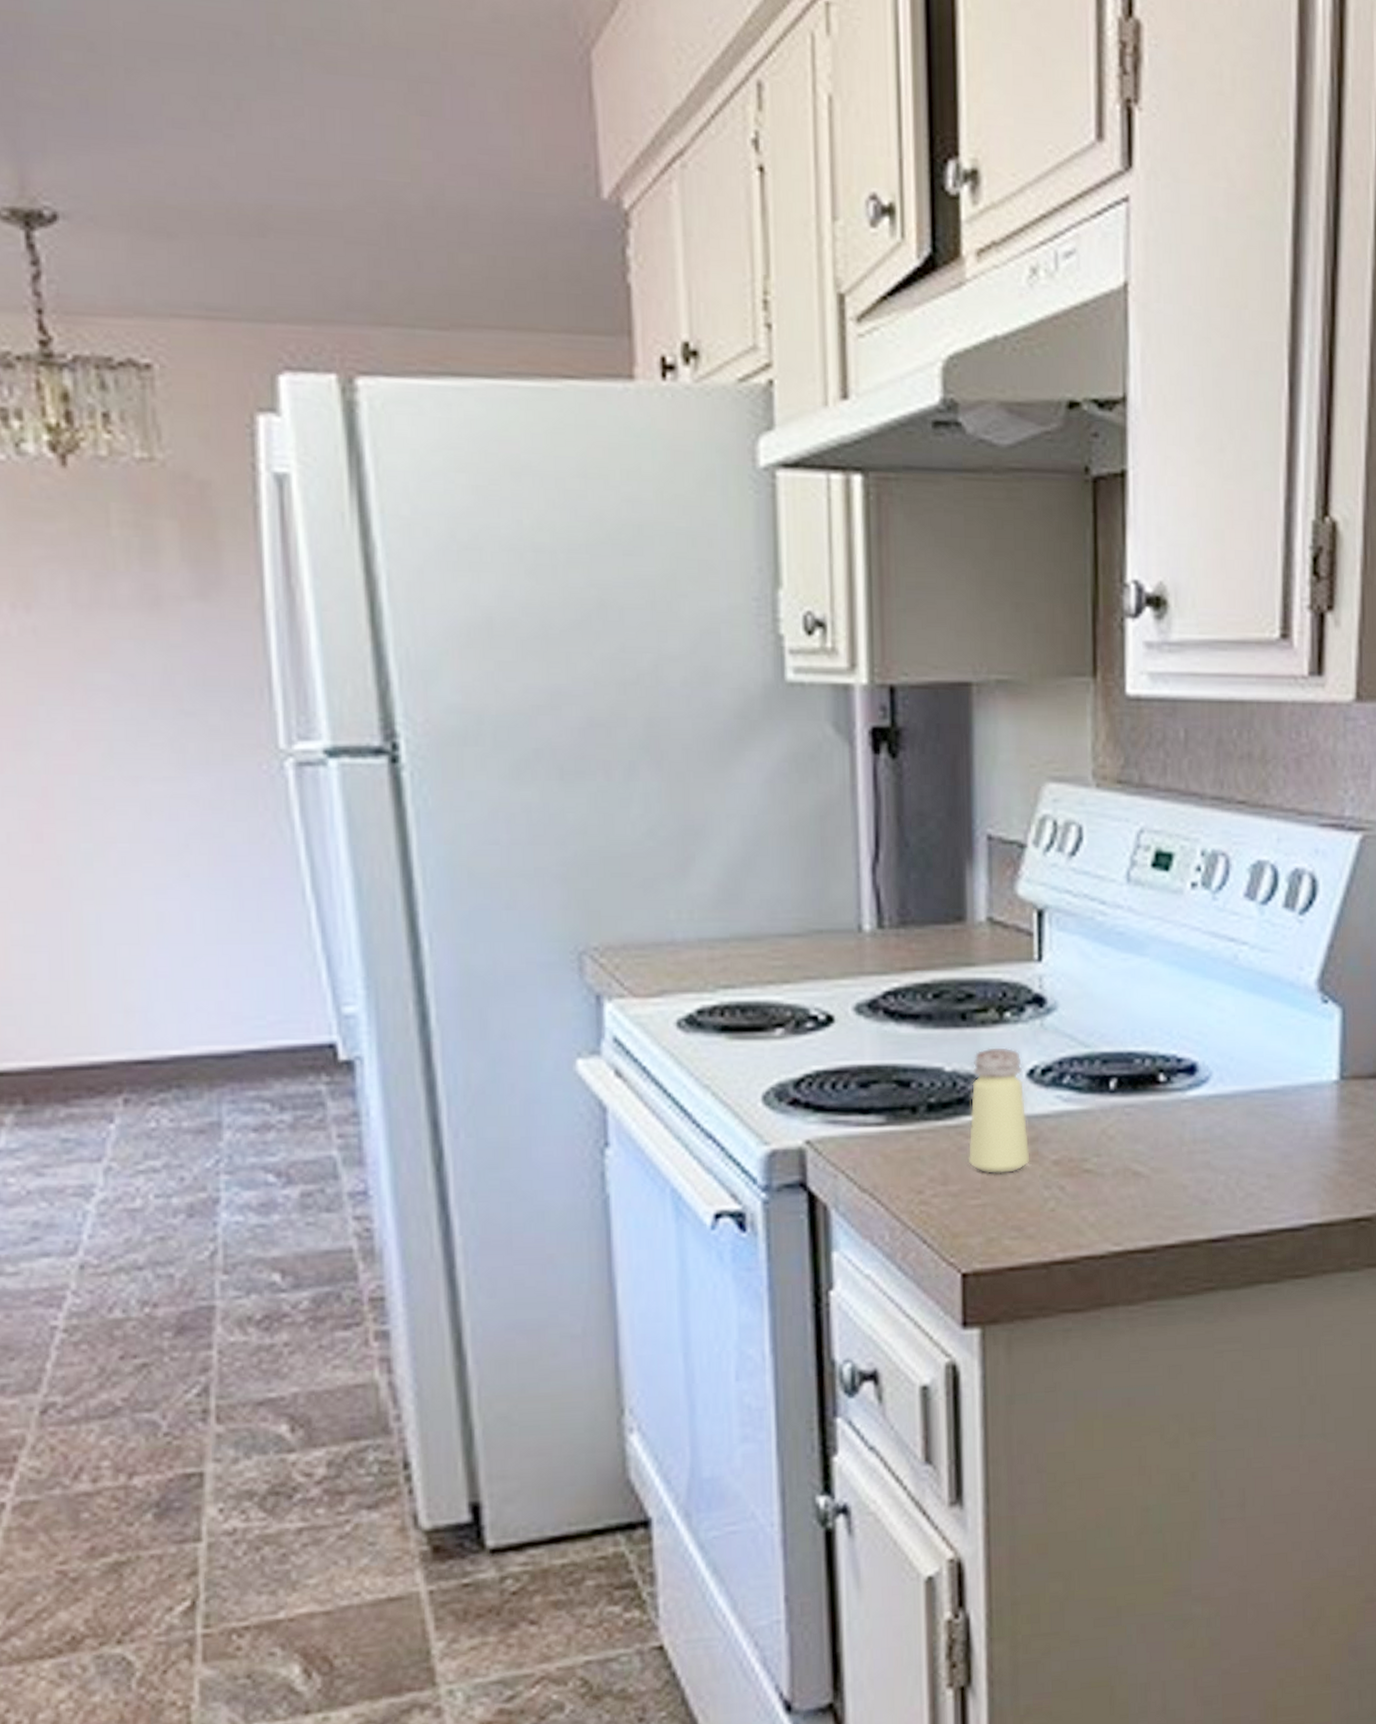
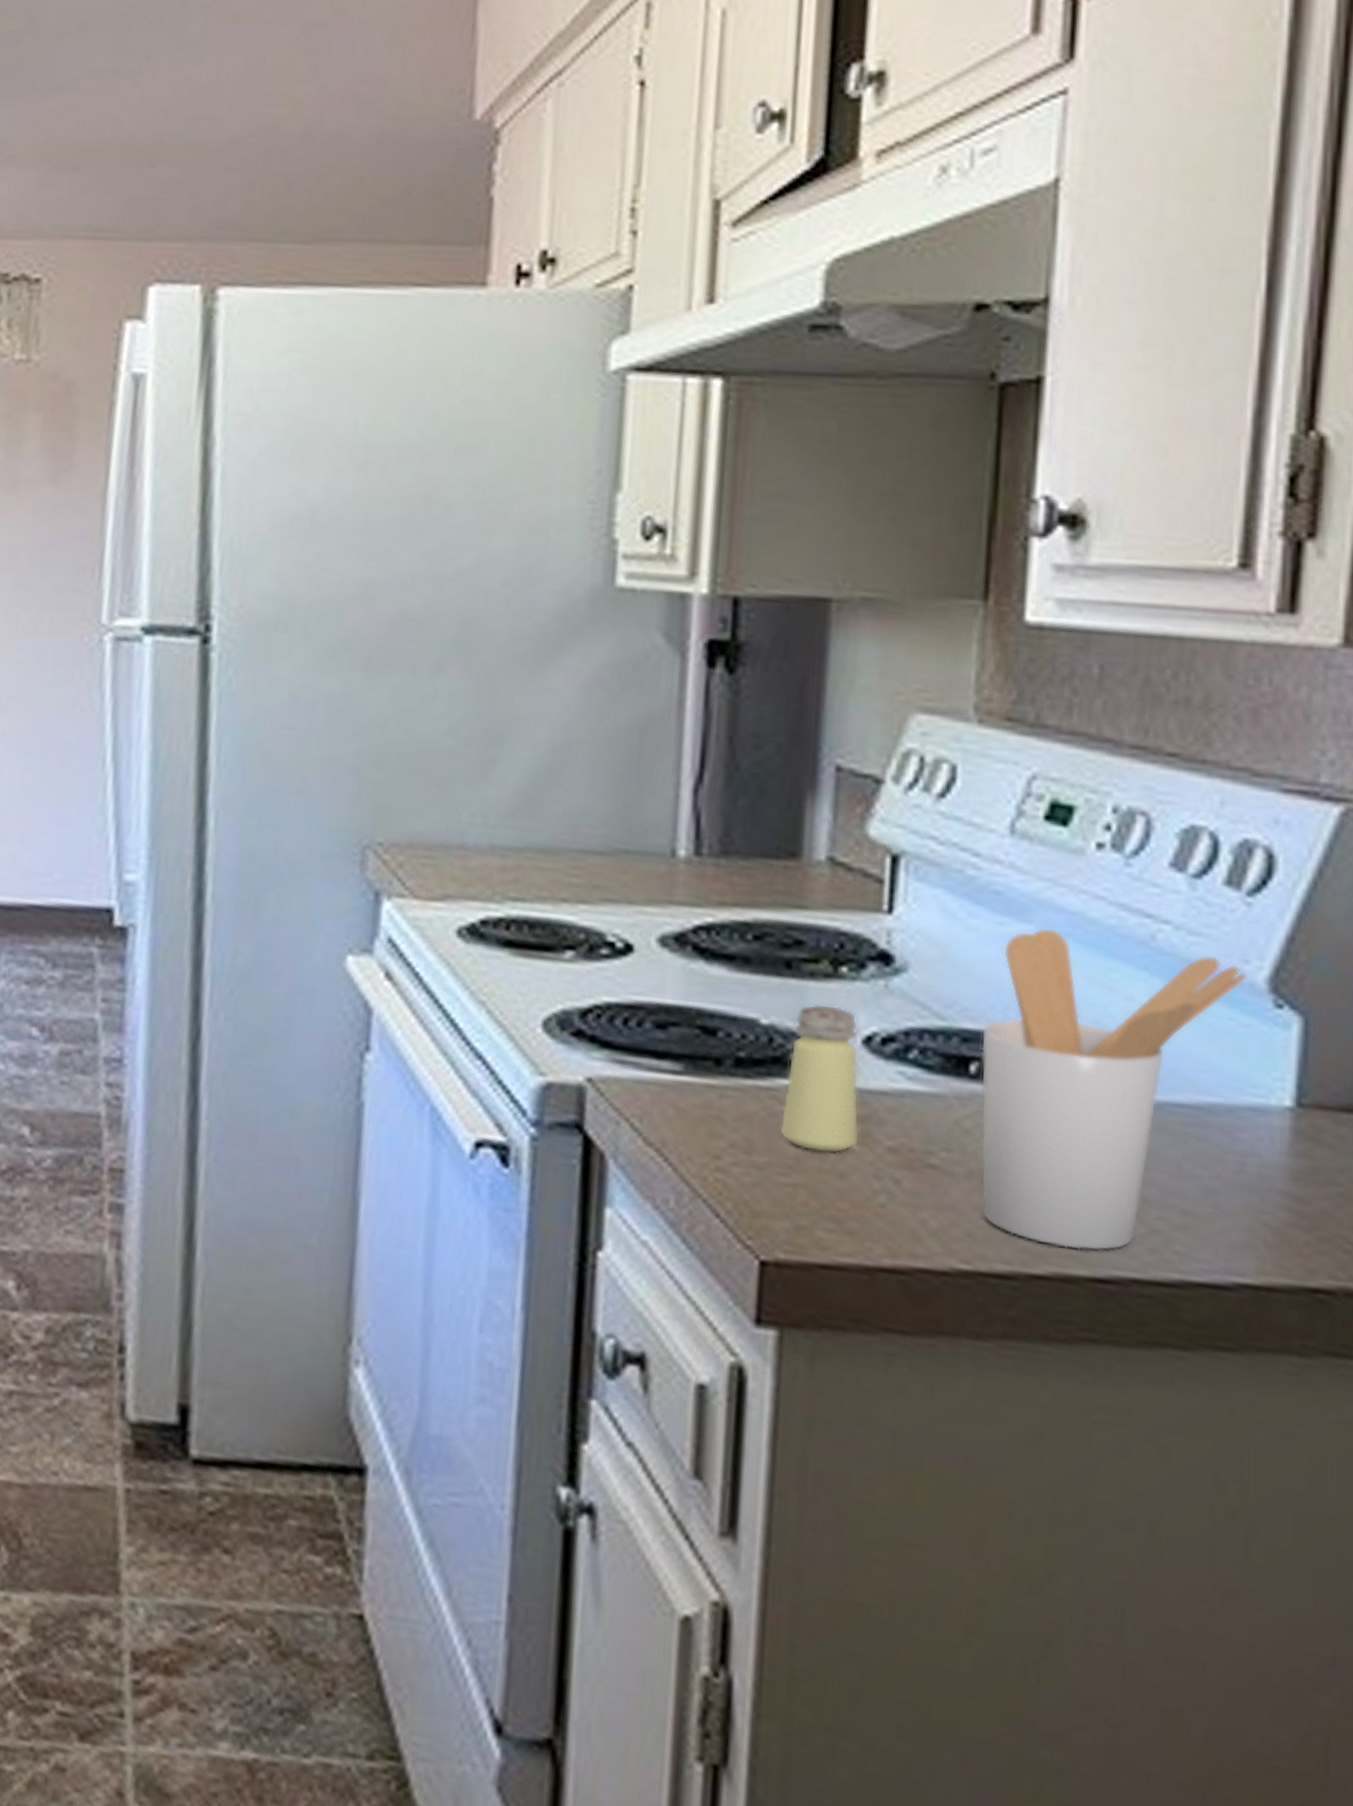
utensil holder: none [1117,959,1303,1220] -> present [981,928,1248,1251]

